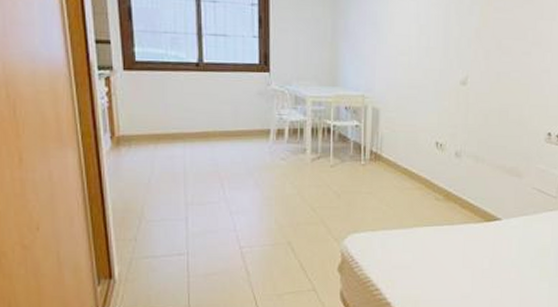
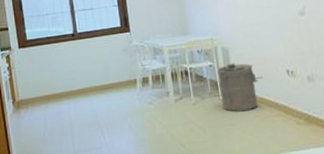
laundry hamper: none [362,126,411,180] -> present [217,63,263,112]

